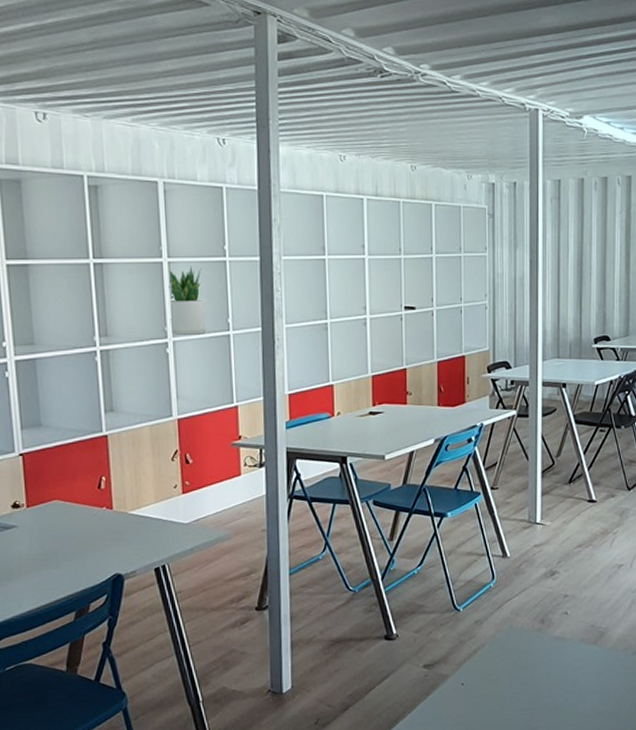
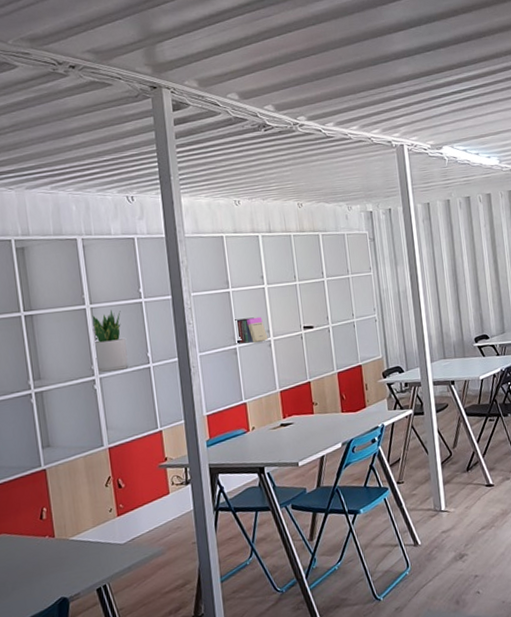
books: none [326,290,364,320] -> present [235,316,268,345]

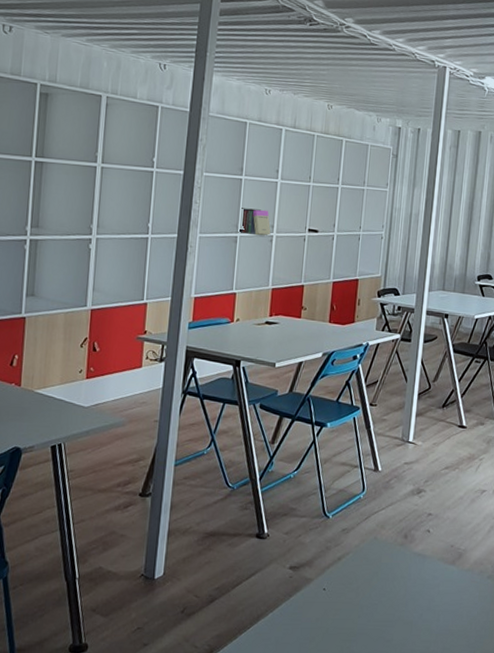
planter: present [92,309,128,372] -> none [96,172,131,235]

